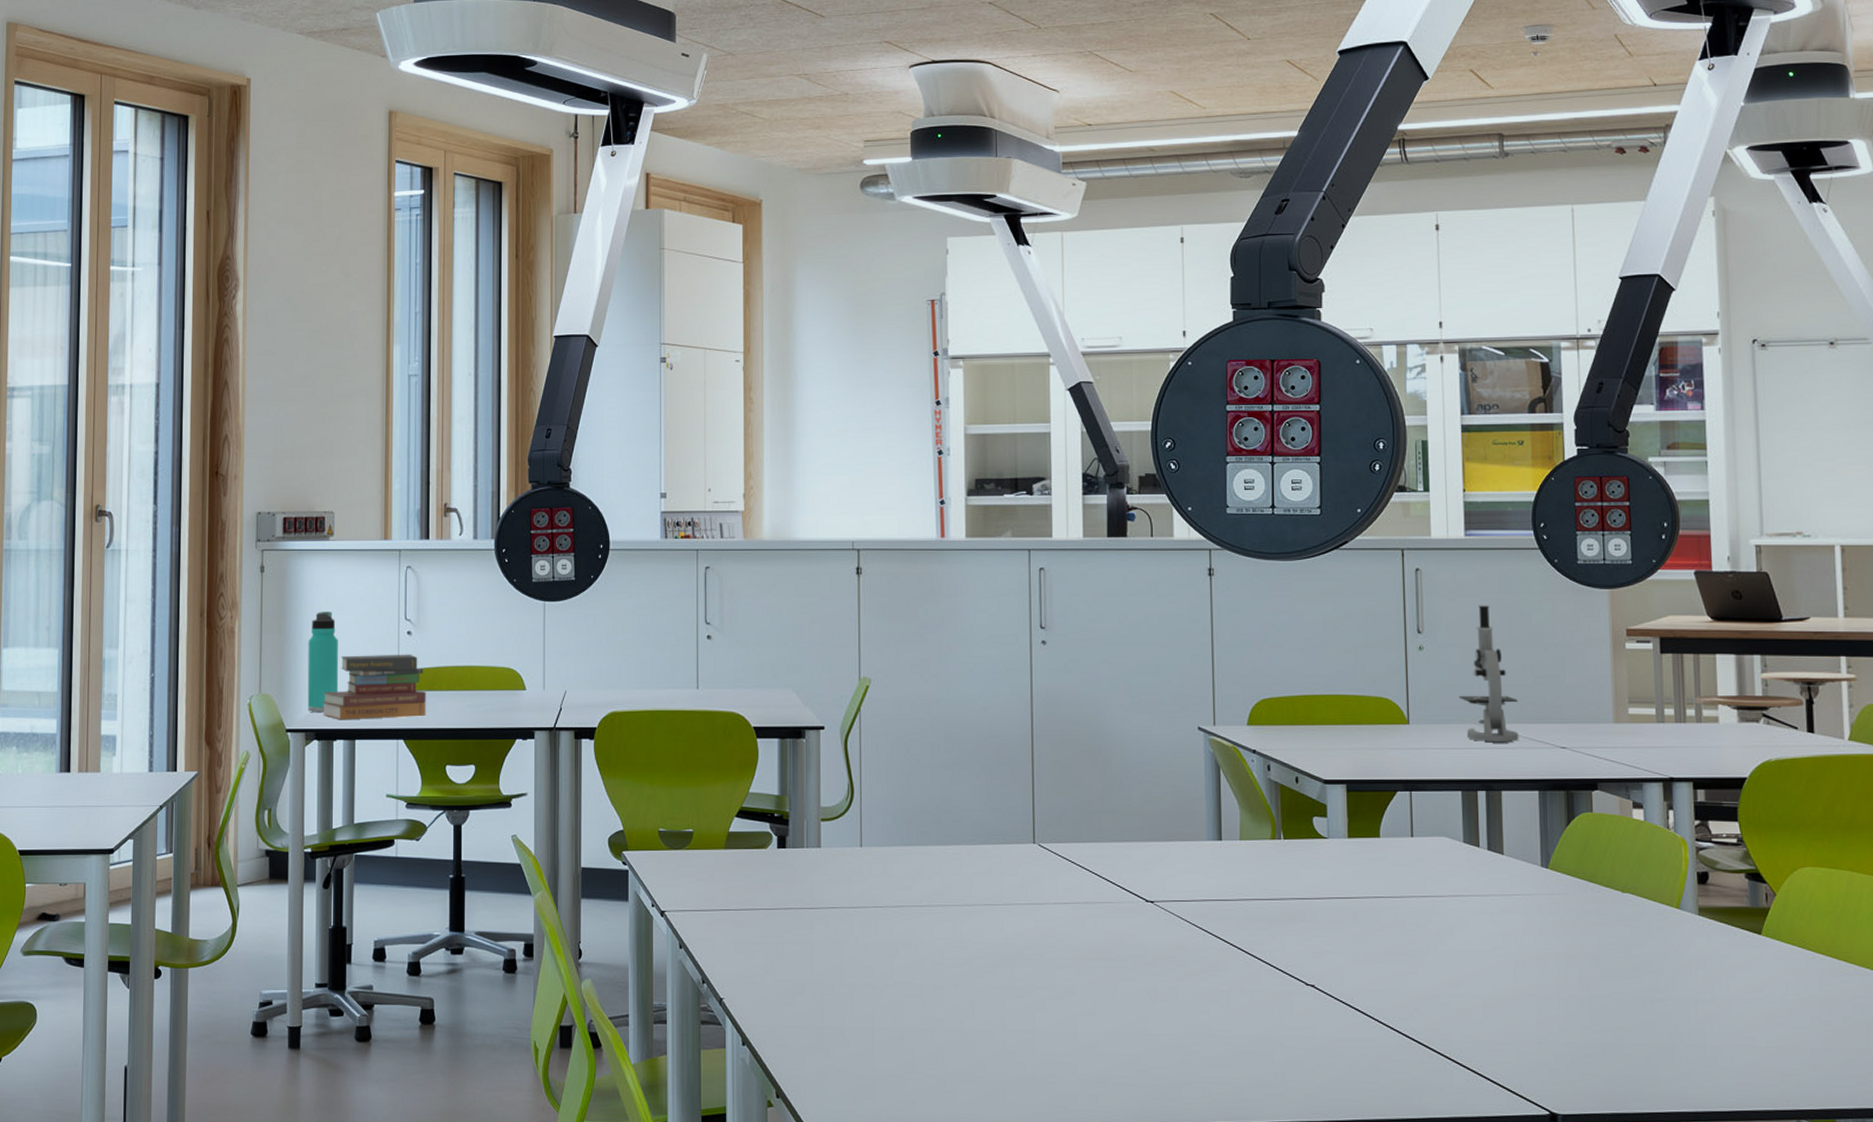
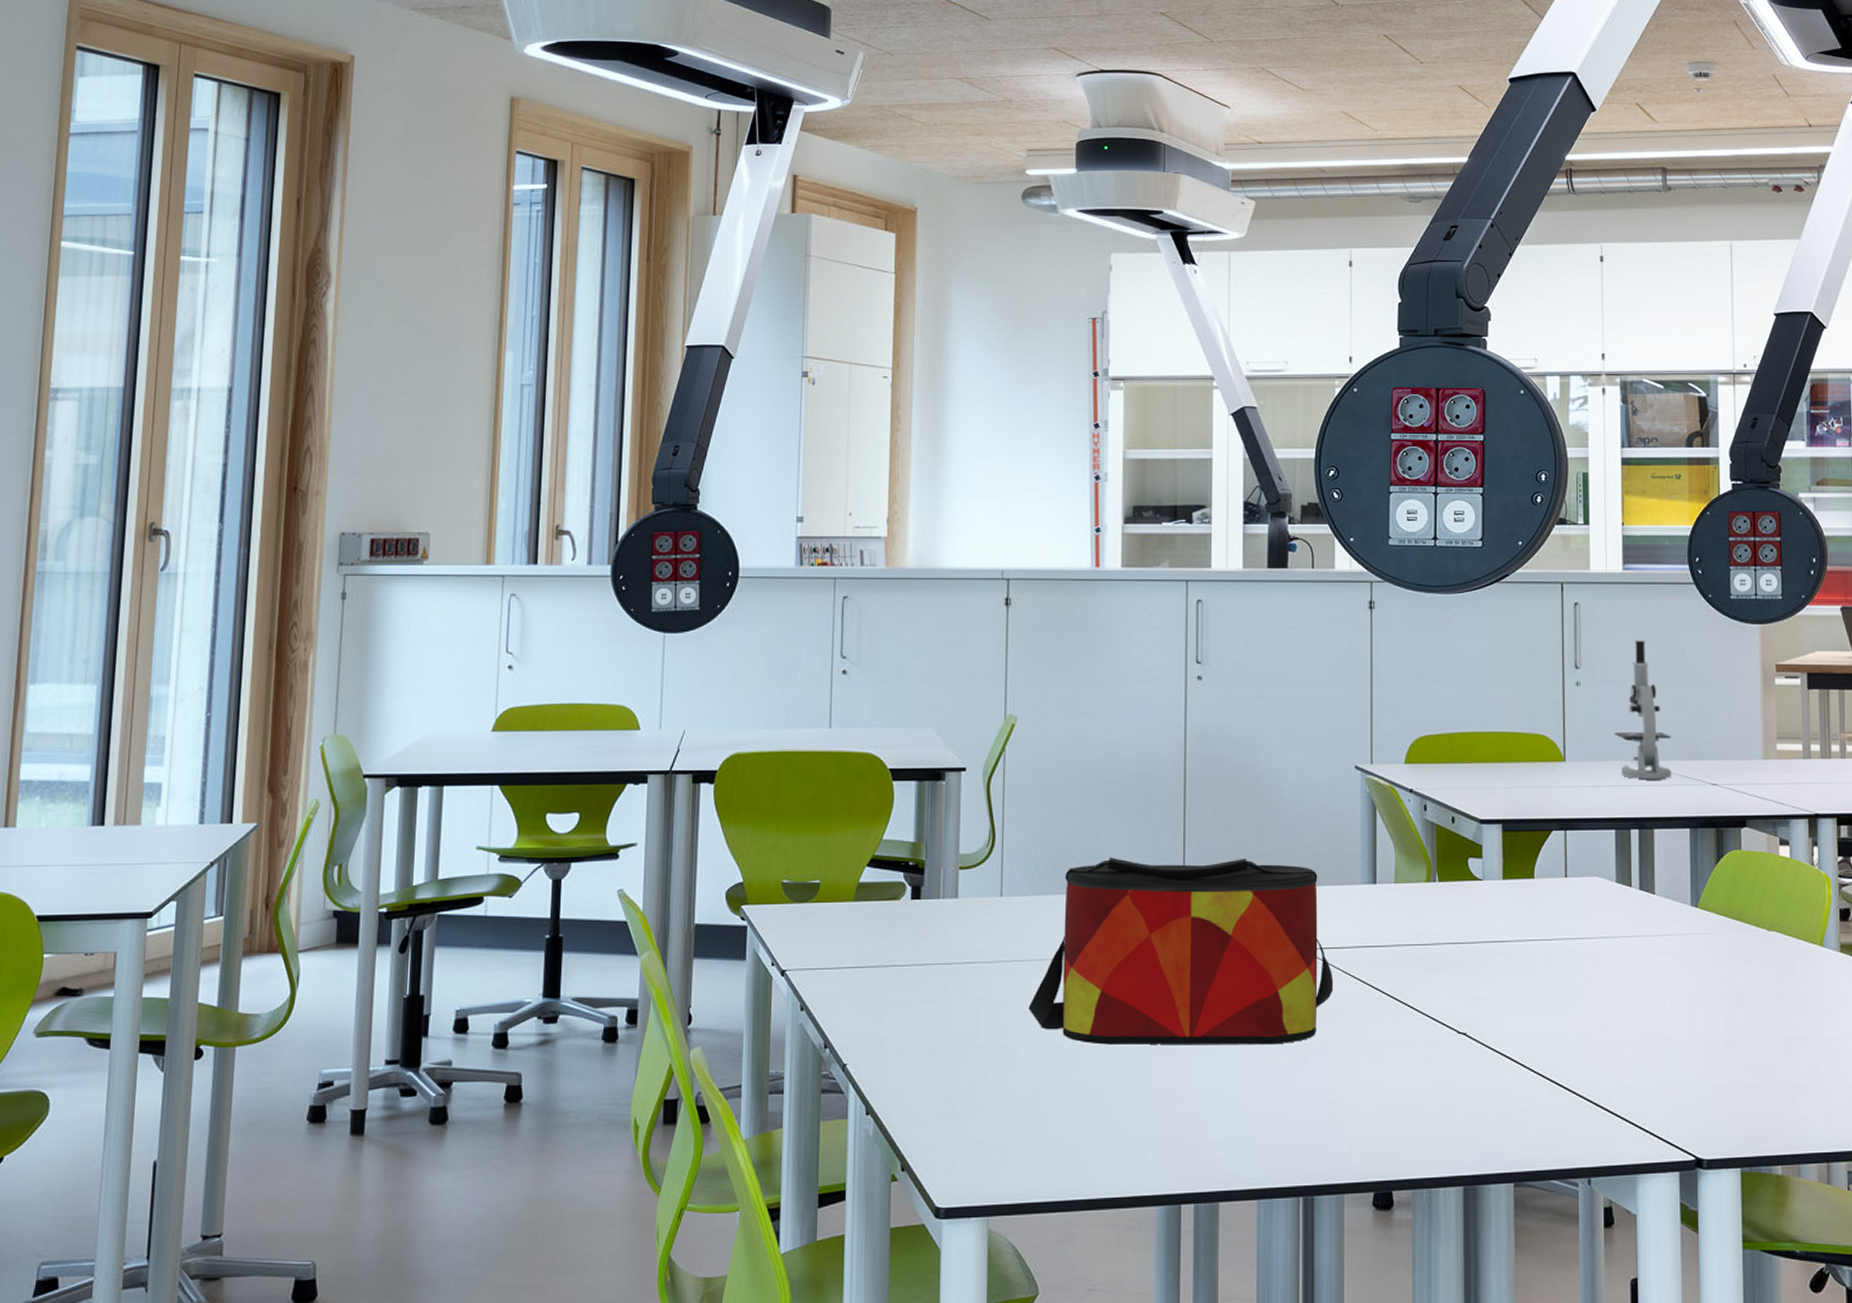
thermos bottle: present [307,612,339,712] -> none [389,644,428,755]
books: present [322,654,426,720] -> none [406,690,527,764]
bag: none [889,811,1182,991] -> present [1028,857,1334,1045]

